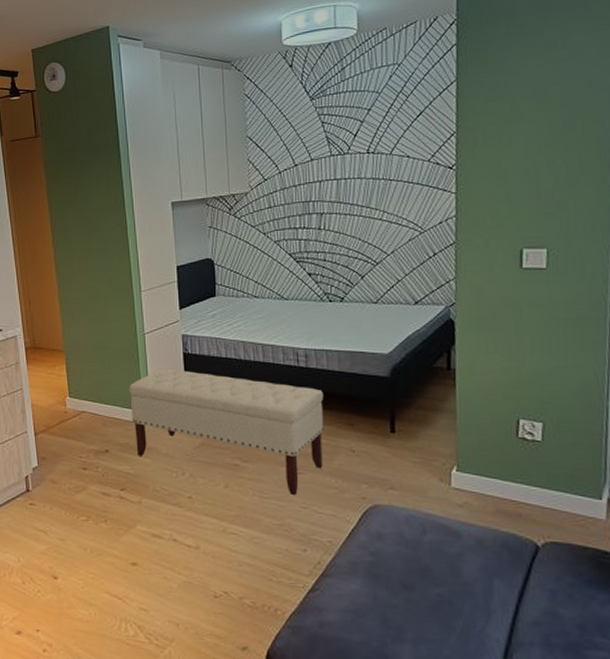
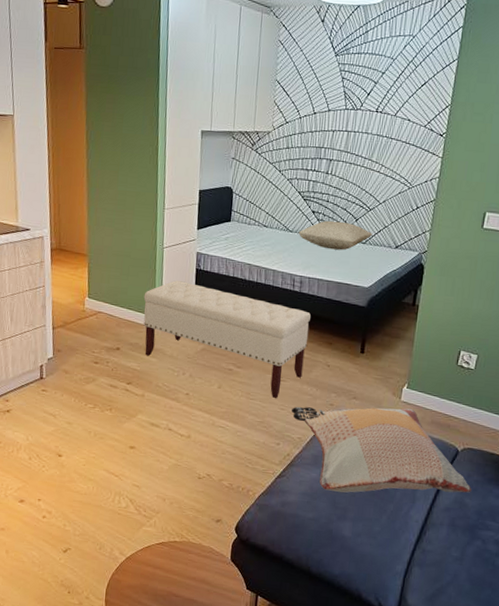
pillow: none [295,281,385,314] -> present [298,220,373,250]
decorative pillow: none [314,496,566,607] -> present [291,406,472,493]

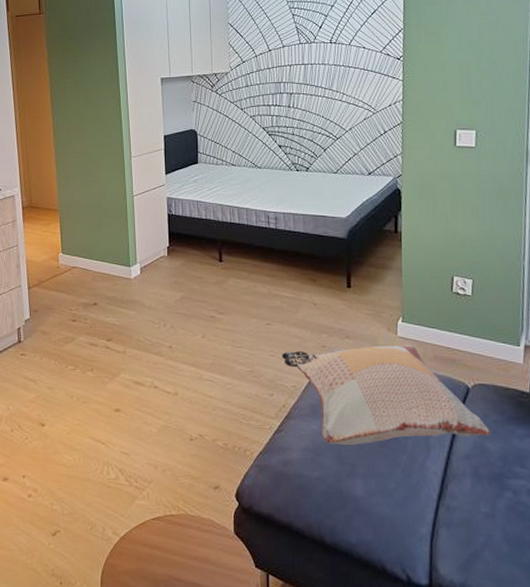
bench: present [143,280,311,398] -> none [117,228,291,344]
pillow: present [298,220,373,250] -> none [267,153,344,182]

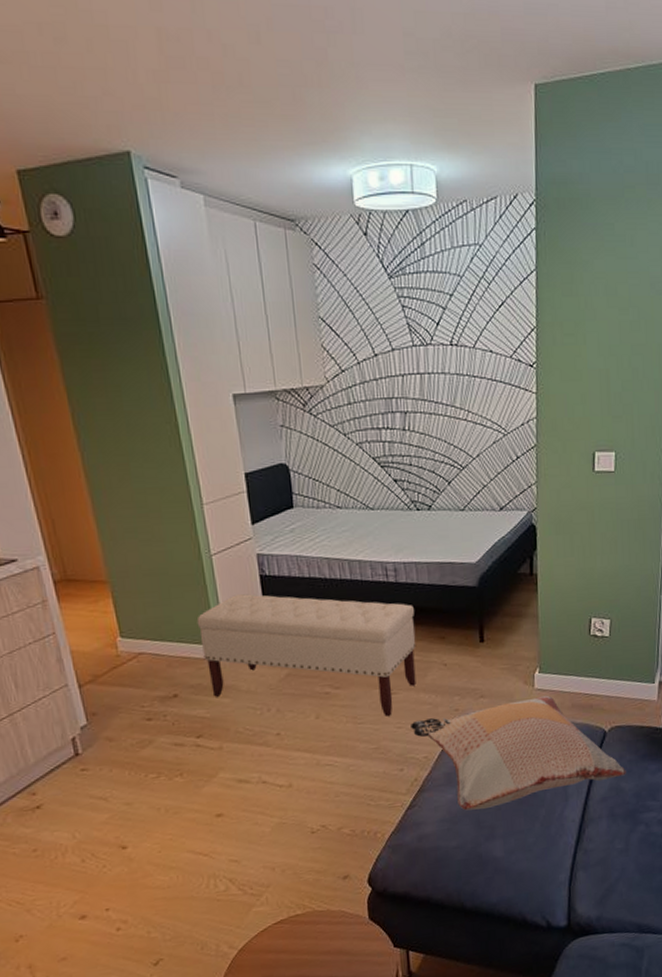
bench: none [117,228,291,344] -> present [196,594,417,716]

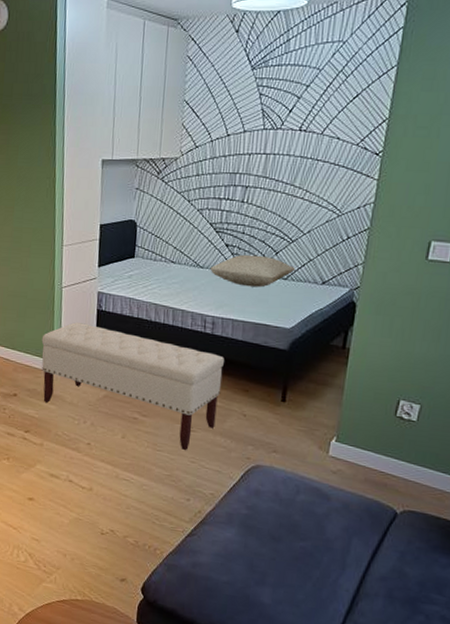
pillow: none [381,487,472,524] -> present [210,254,296,288]
decorative pillow: present [409,695,626,811] -> none [202,459,413,561]

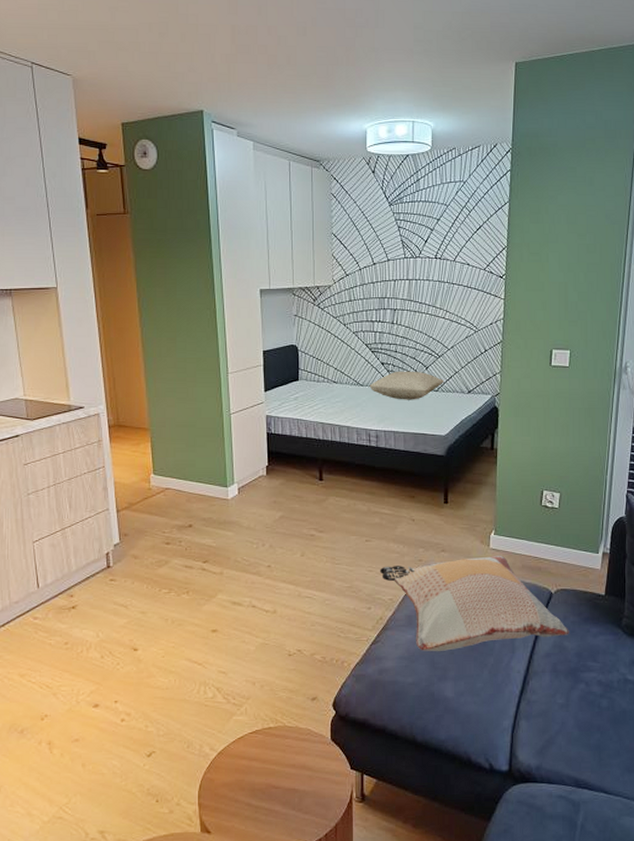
bench: present [41,322,224,450] -> none [213,447,390,560]
decorative pillow: none [202,459,413,561] -> present [379,555,569,651]

